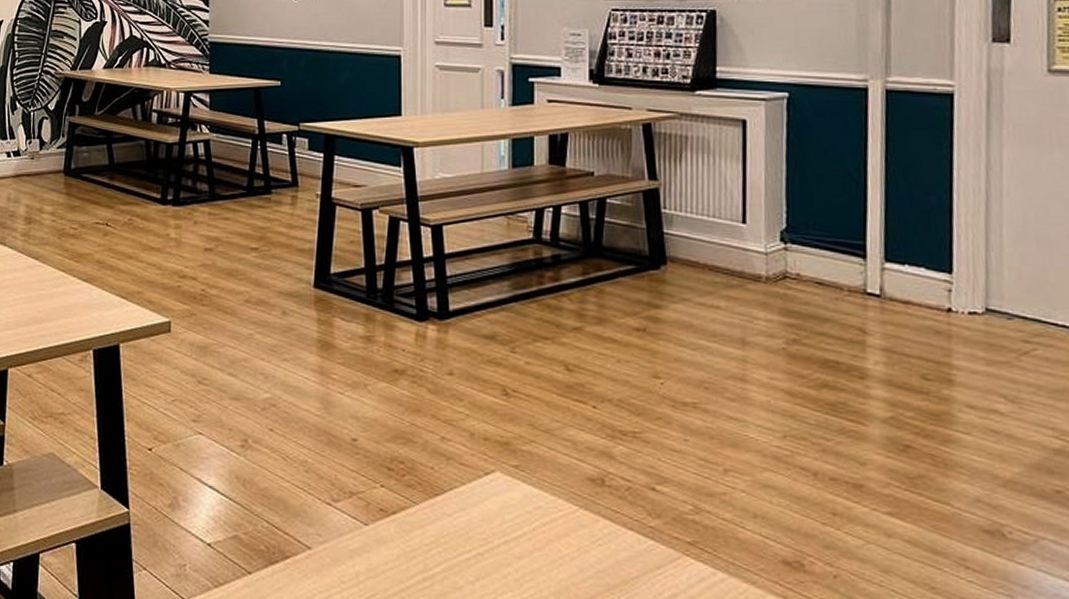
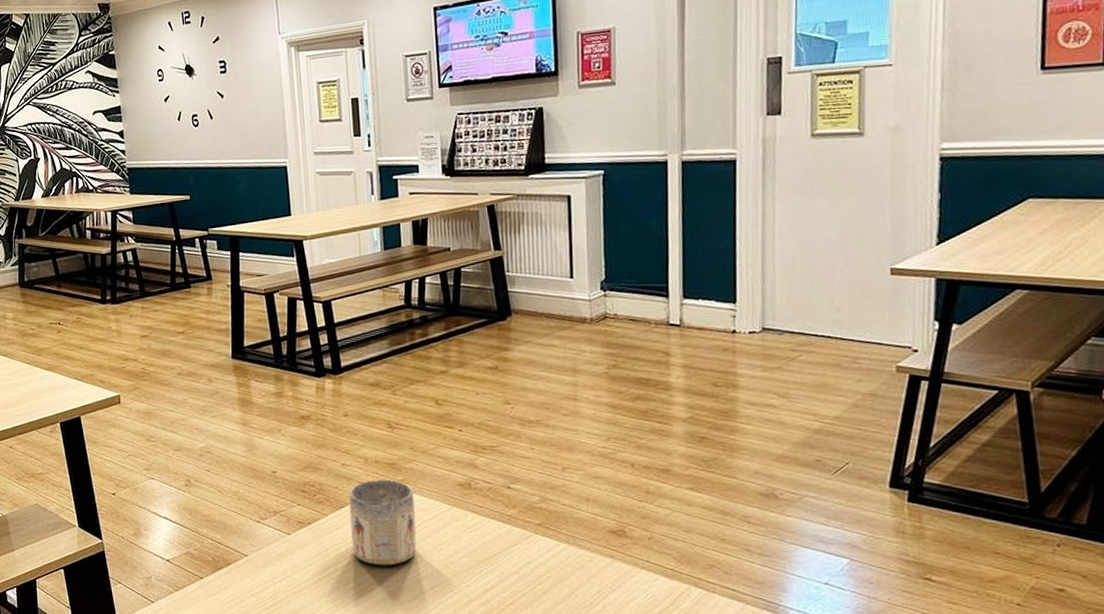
mug: none [447,462,531,581] -> present [349,479,417,566]

